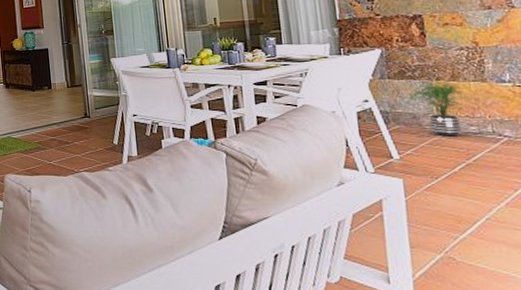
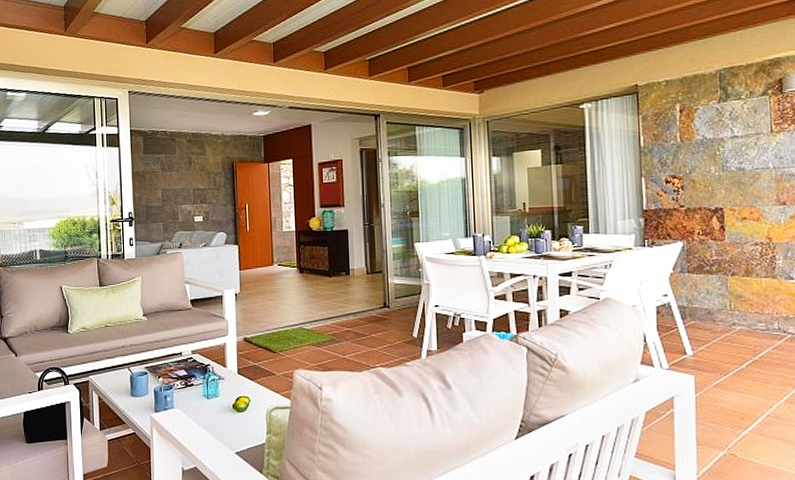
potted plant: present [411,82,465,137] -> none [707,277,757,333]

